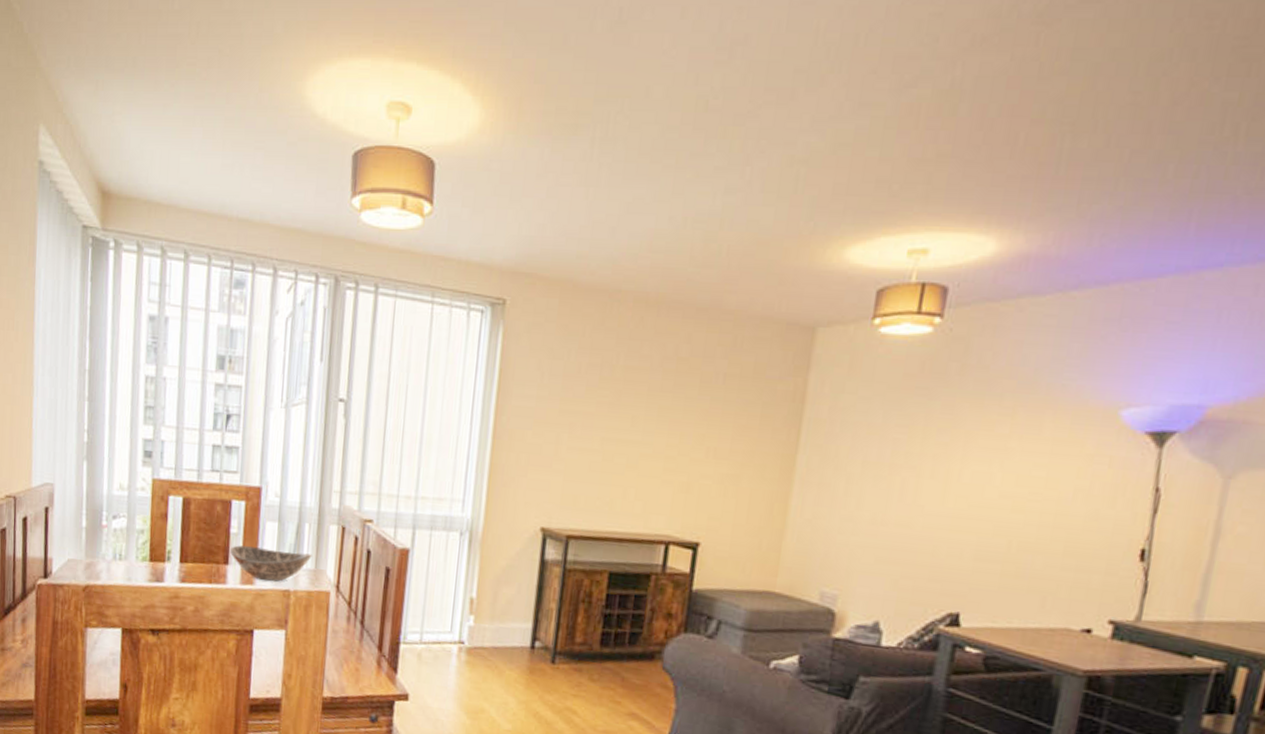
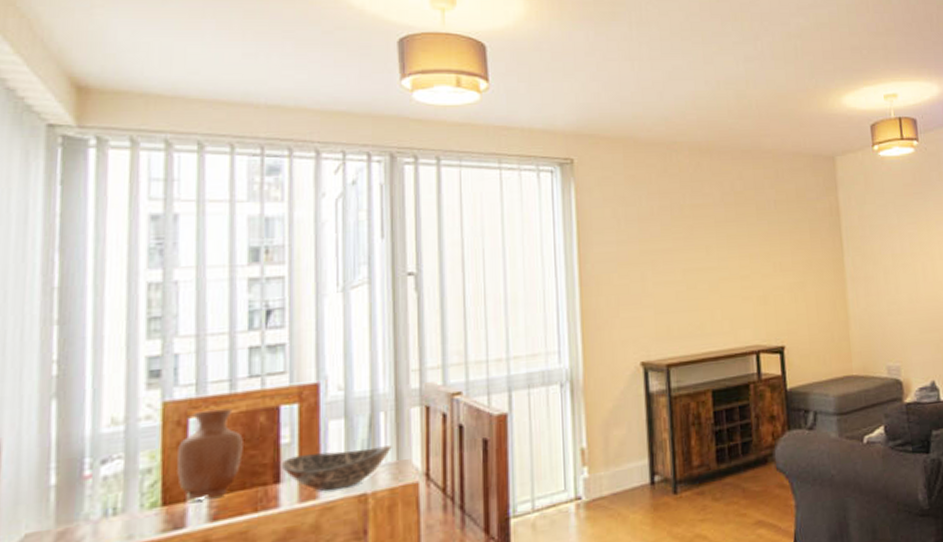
vase: none [159,491,205,564] -> present [176,408,243,501]

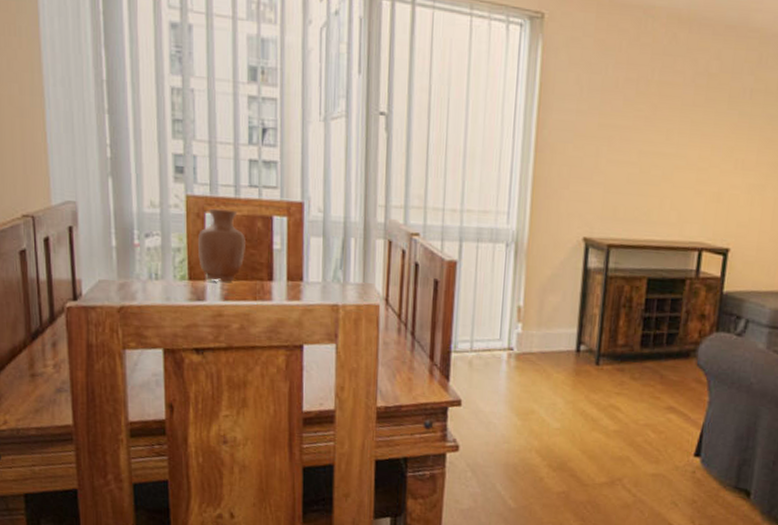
bowl: present [280,445,392,491] -> none [273,261,359,297]

